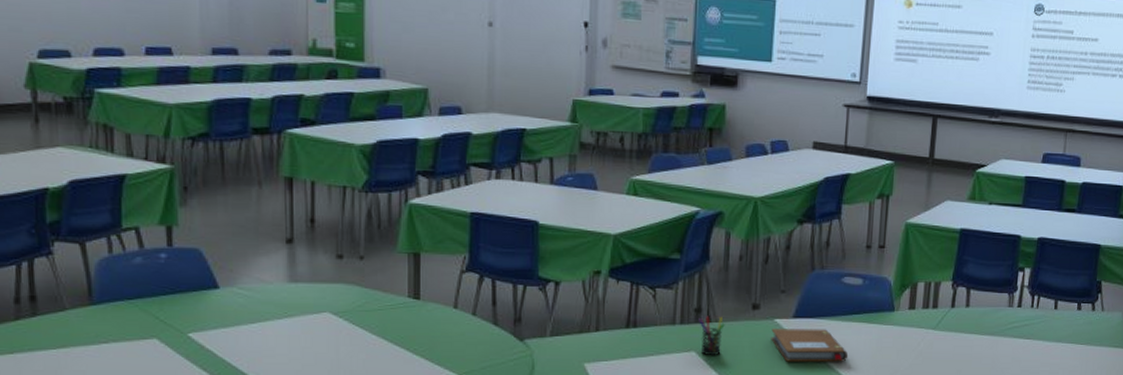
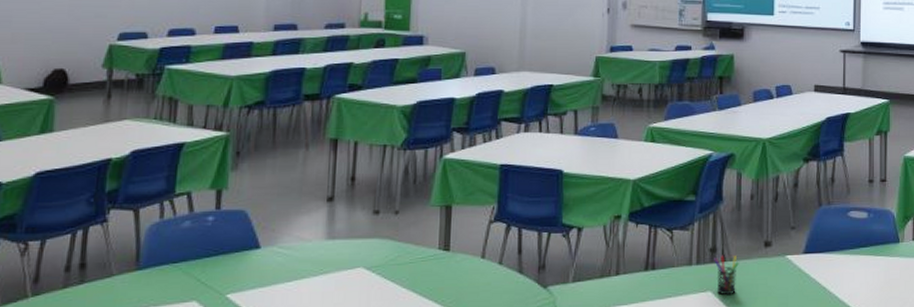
notebook: present [771,328,848,362] -> none [783,263,857,298]

